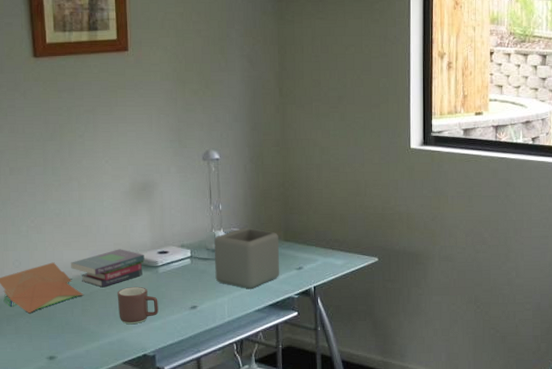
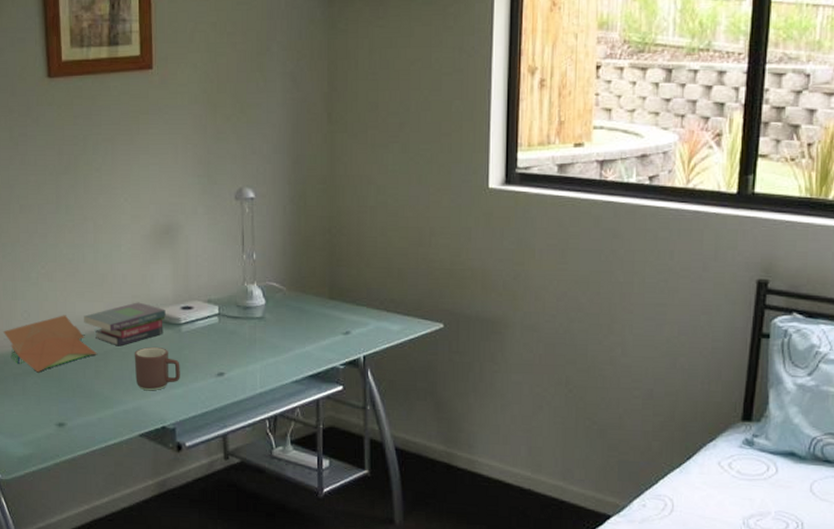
desk organizer: present [213,227,280,289] -> none [245,281,323,355]

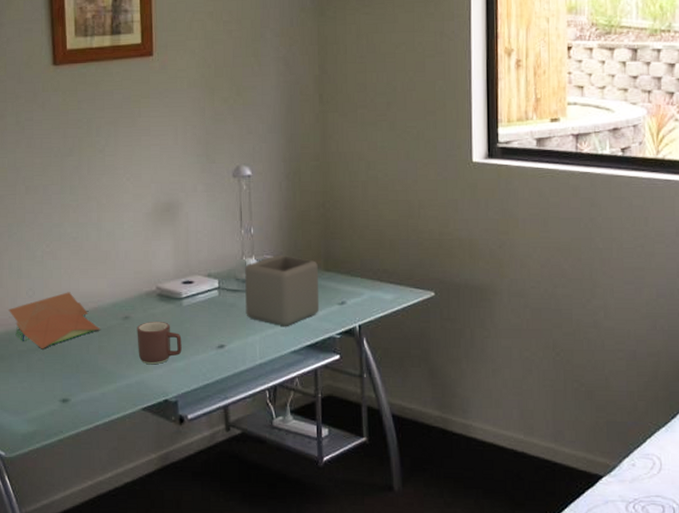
books: present [84,302,166,346] -> none [87,278,167,322]
desk organizer: none [245,281,323,355] -> present [244,254,320,326]

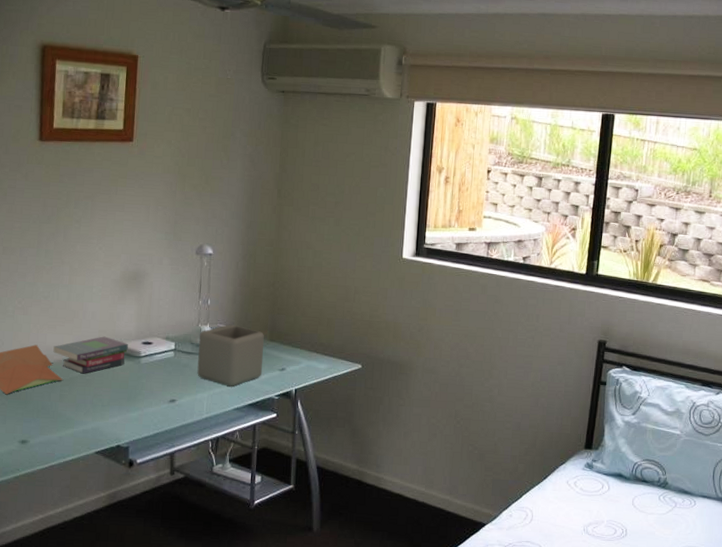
books: none [87,278,167,322] -> present [53,336,128,374]
mug: present [137,321,182,365] -> none [96,375,138,414]

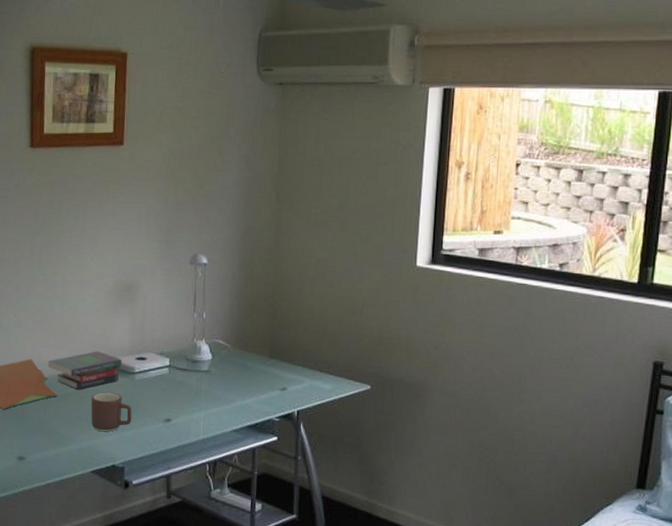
mug: none [96,375,138,414] -> present [90,392,132,432]
desk organizer: present [197,324,264,386] -> none [193,339,263,406]

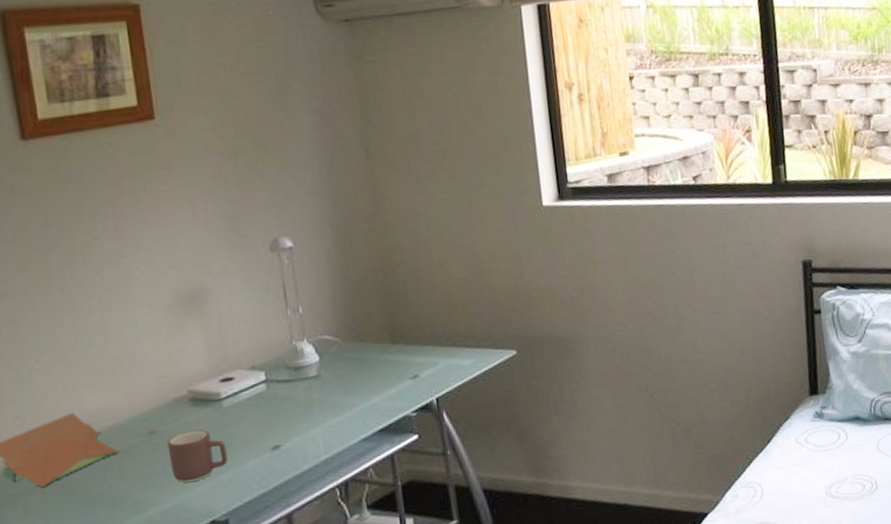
books: present [48,351,122,390] -> none [97,382,202,438]

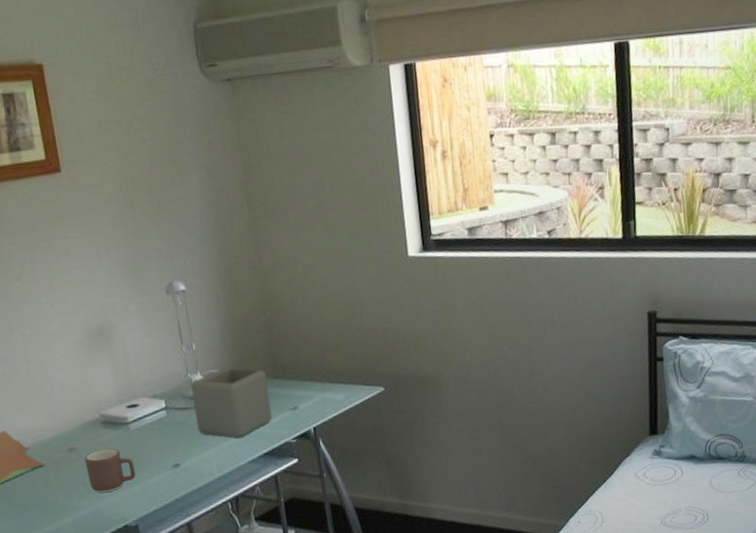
desk organizer: none [295,332,390,413] -> present [190,367,273,438]

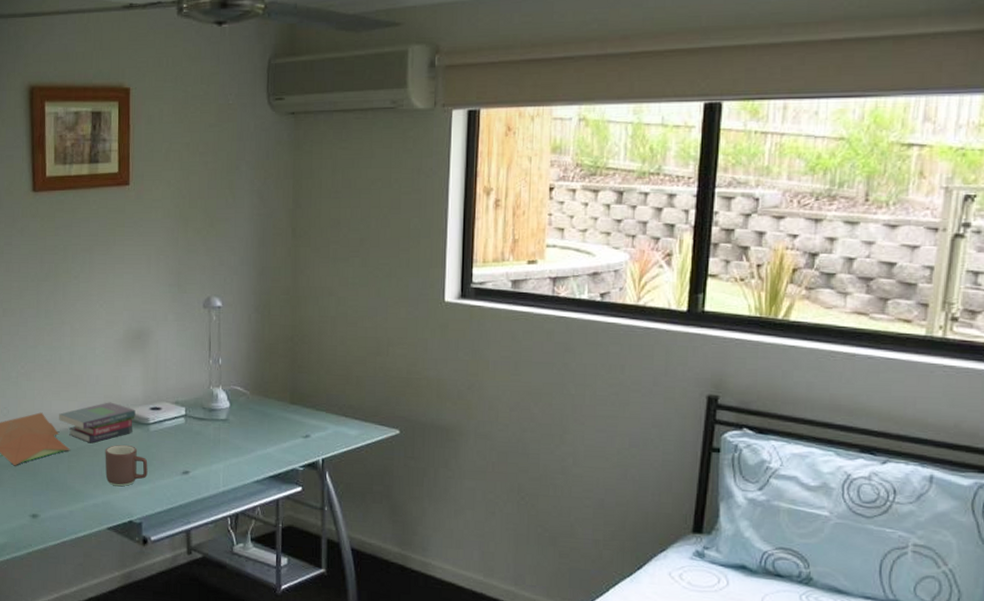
books: none [25,407,112,454] -> present [59,402,136,443]
desk organizer: present [190,367,273,438] -> none [211,385,284,456]

